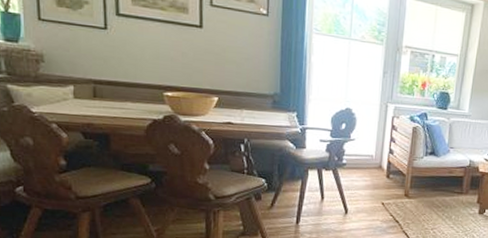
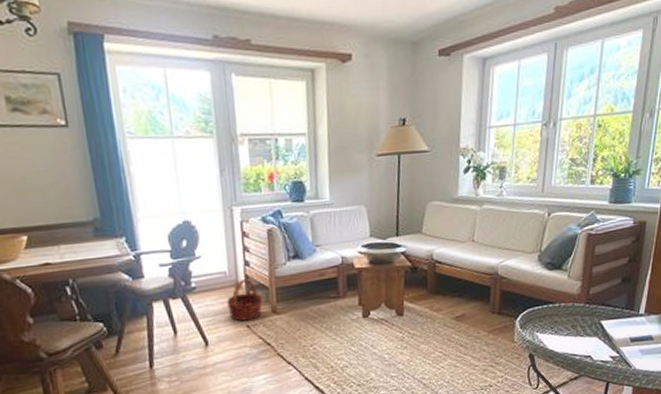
basket: none [369,164,399,199] -> present [227,279,263,322]

